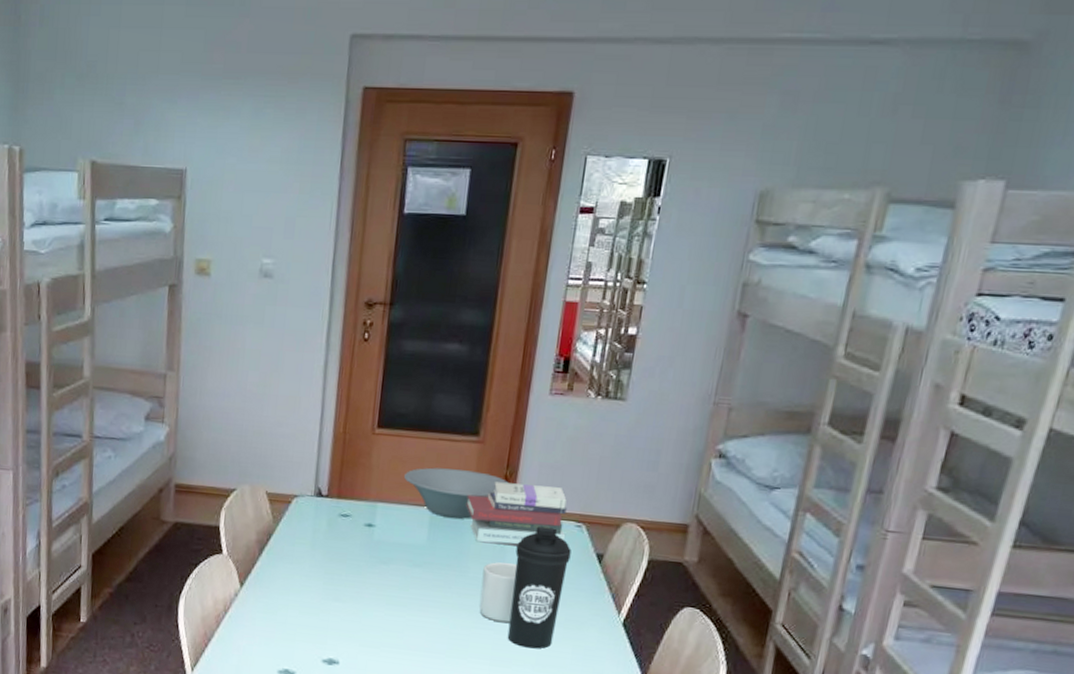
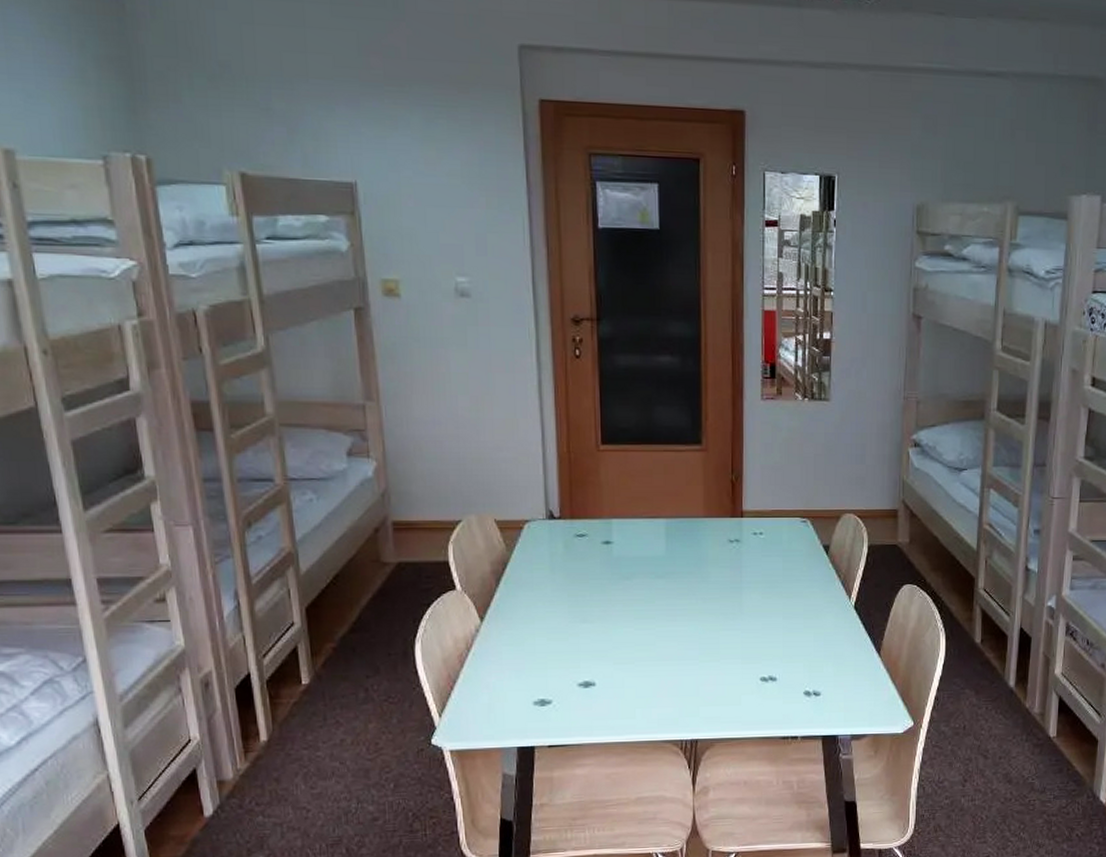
bowl: present [404,467,509,519] -> none [635,479,736,526]
books: present [466,482,567,546] -> none [698,487,794,547]
mug: present [479,562,517,624] -> none [723,563,755,622]
water bottle: present [507,526,572,649] -> none [751,526,801,642]

